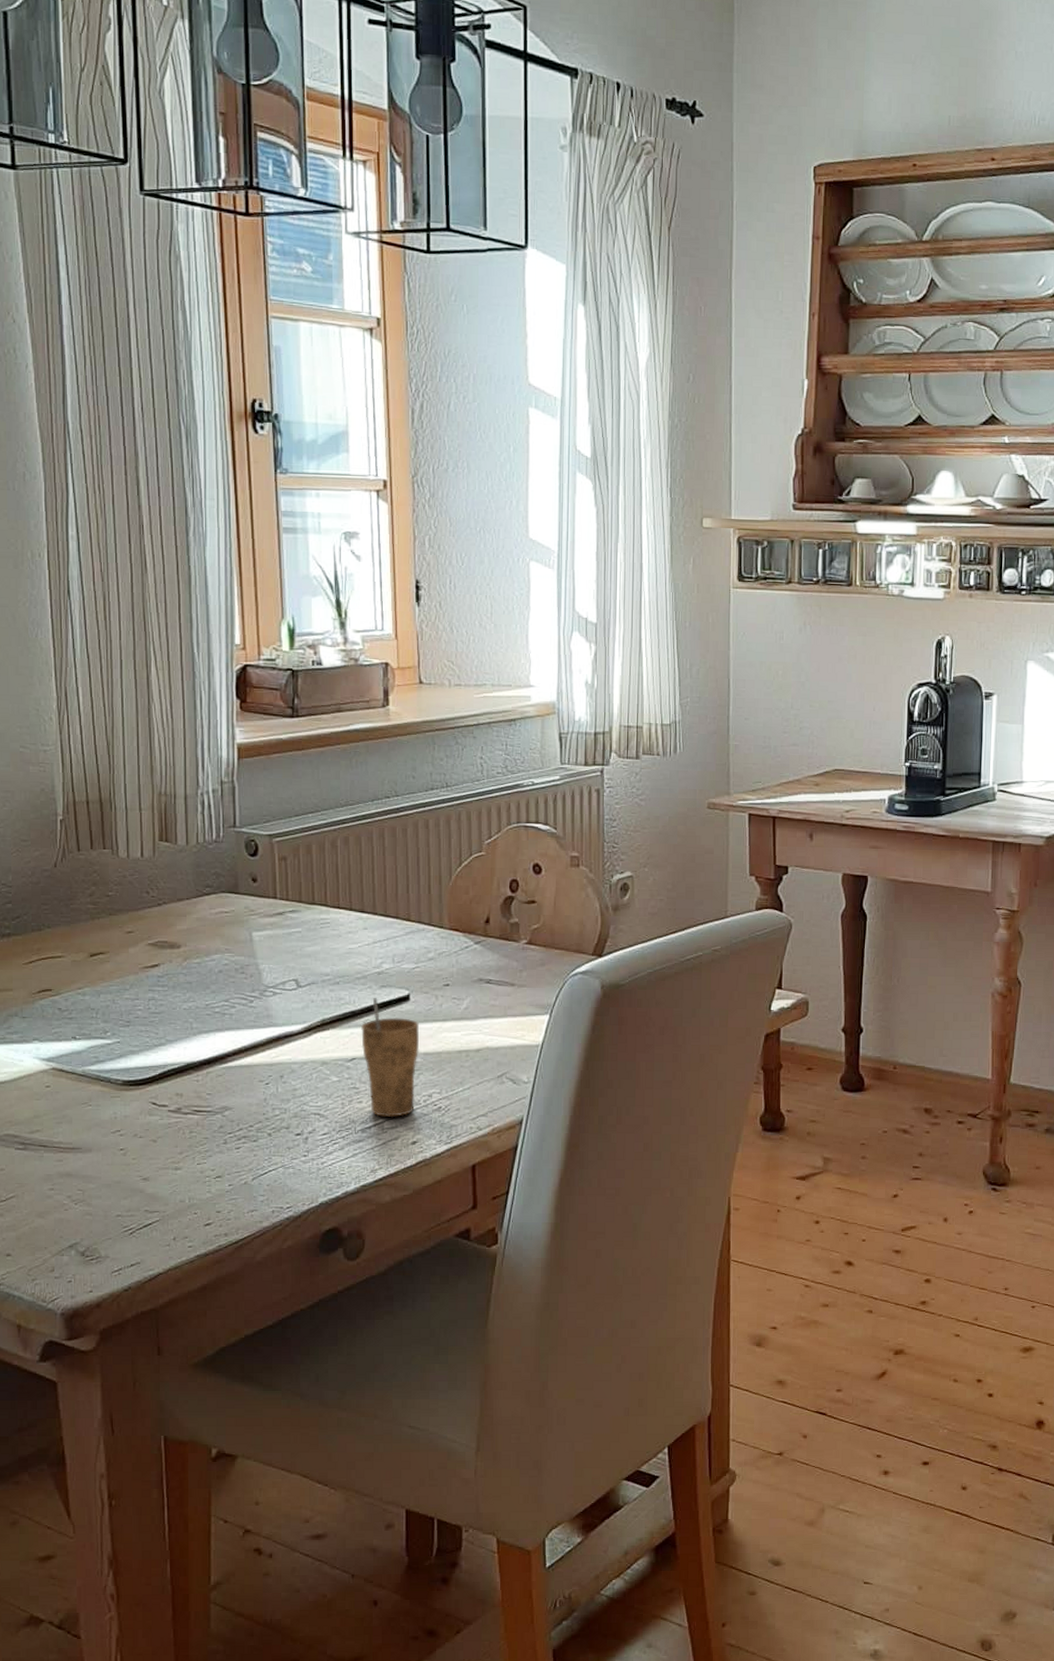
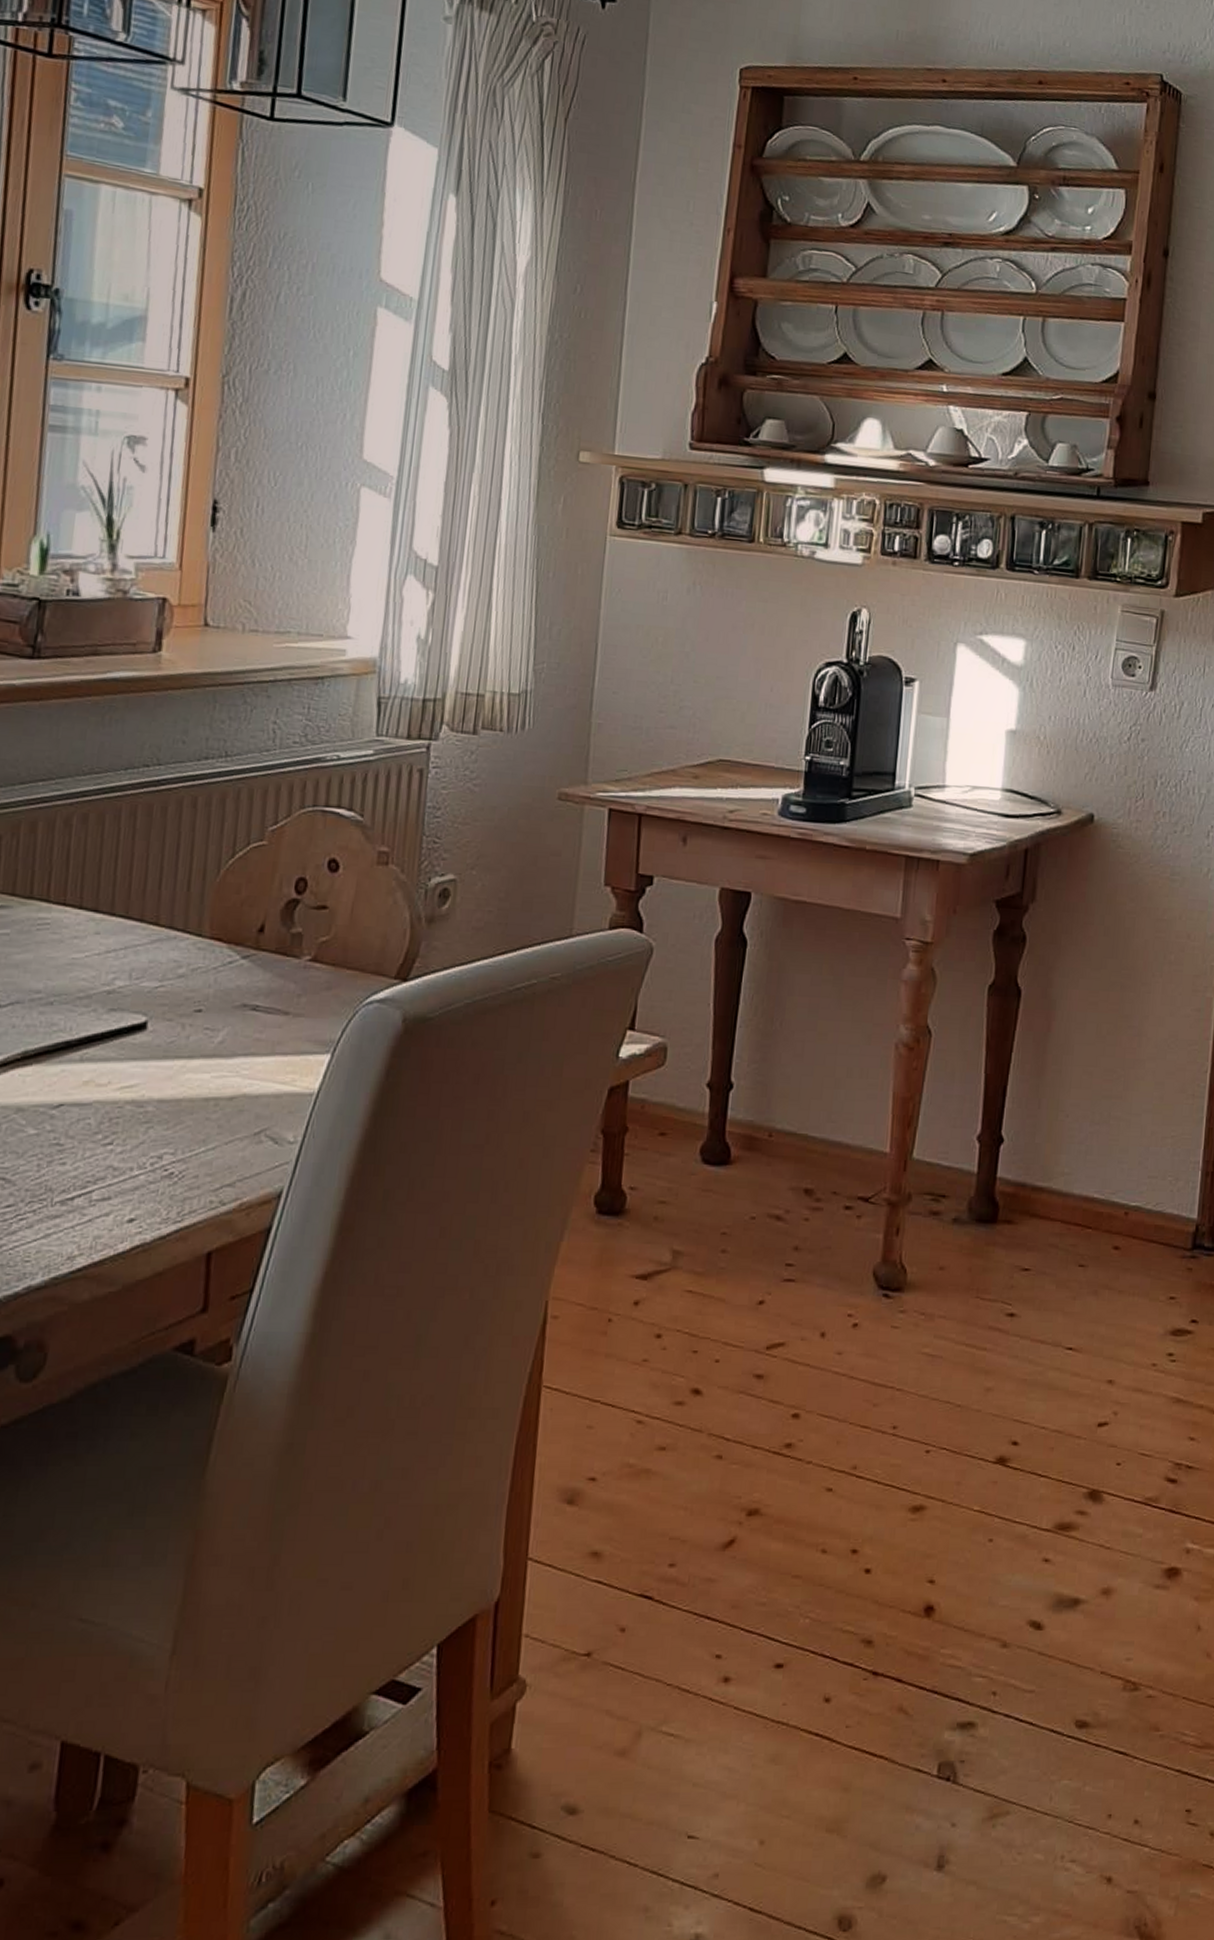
cup: present [360,998,420,1117] -> none [73,1024,156,1185]

